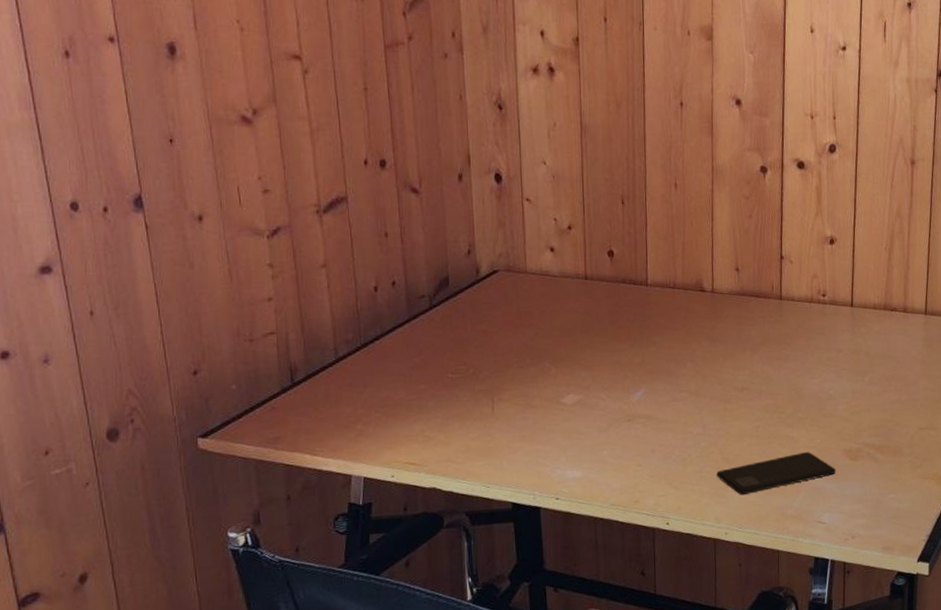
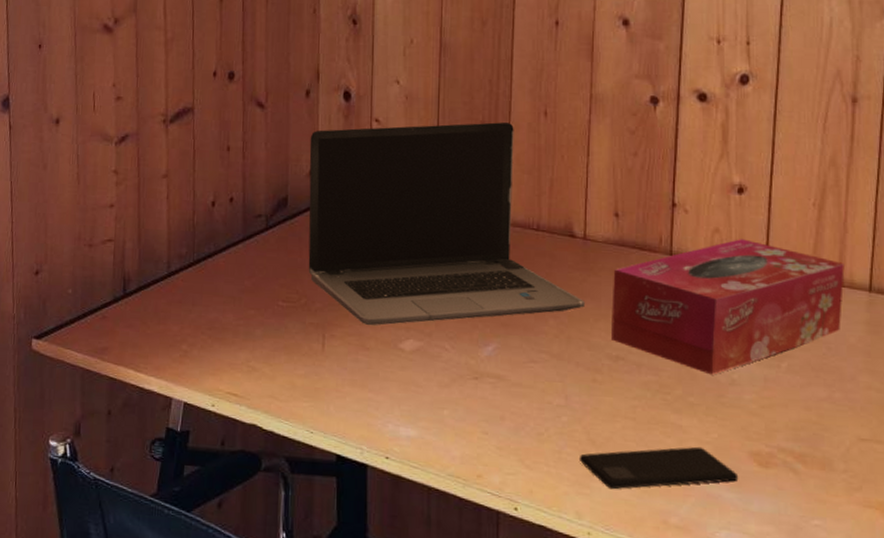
laptop computer: none [466,195,715,386] -> present [308,122,585,326]
tissue box: none [736,281,908,394] -> present [612,239,845,375]

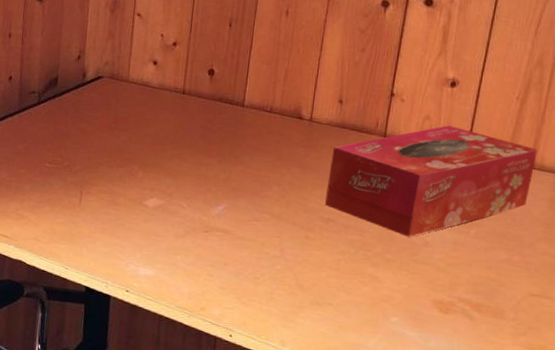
laptop computer: present [308,122,585,326] -> none [71,19,305,186]
smartphone: present [578,446,739,490] -> none [287,294,422,325]

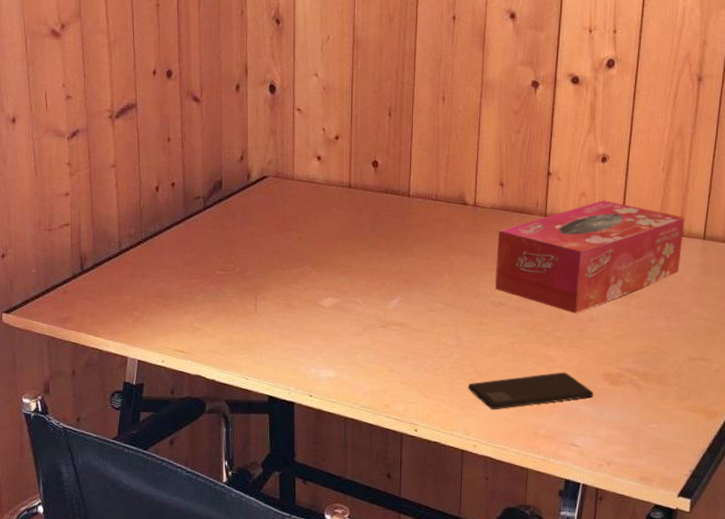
smartphone: none [287,294,422,325] -> present [467,372,594,410]

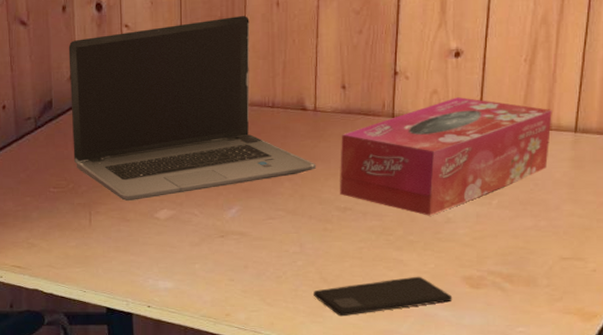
laptop computer: none [240,108,474,287] -> present [68,16,316,201]

